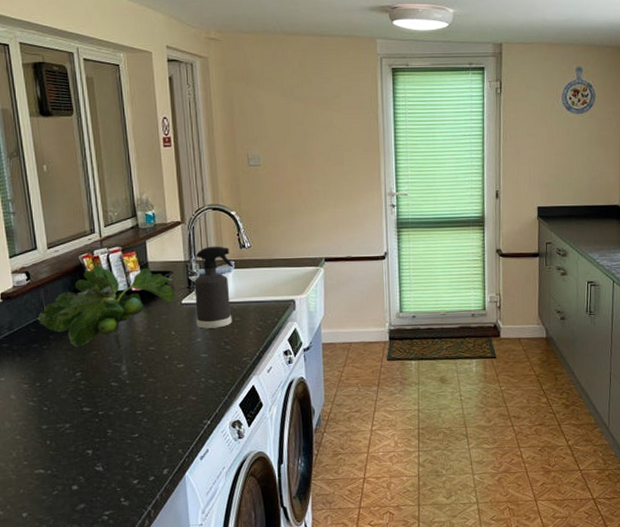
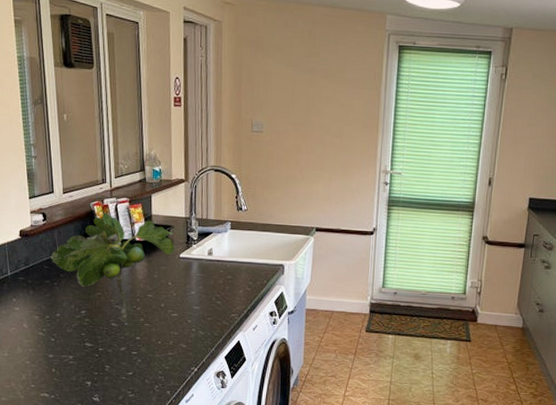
spray bottle: present [194,246,233,329] -> none [191,205,230,284]

